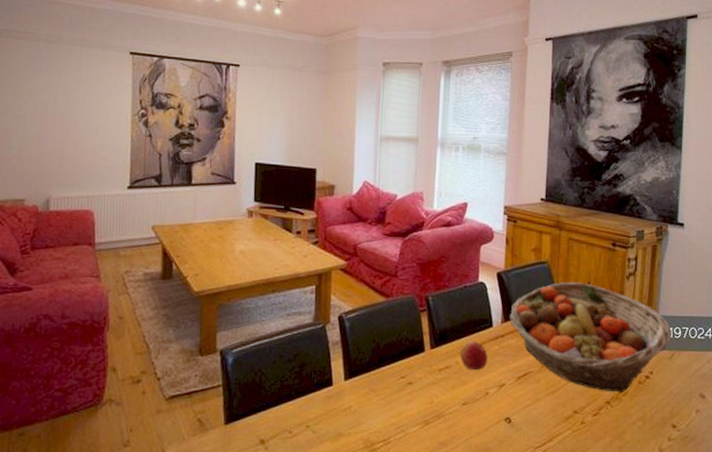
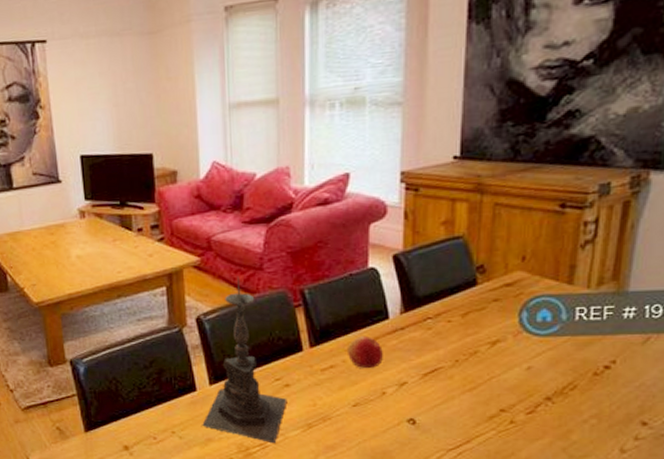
candle holder: none [334,280,410,440] -> present [202,276,288,444]
fruit basket: present [509,282,671,393] -> none [410,258,648,387]

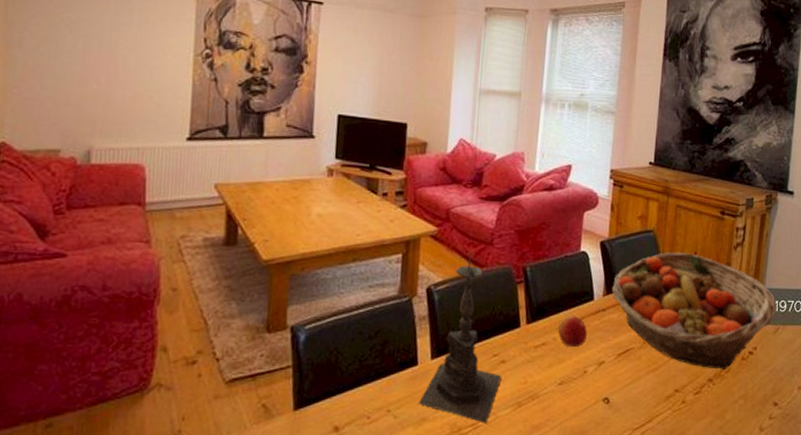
fruit basket: none [410,258,648,387] -> present [611,252,777,369]

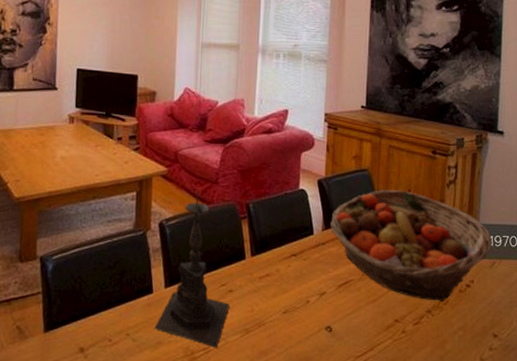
apple: present [557,314,587,346] -> none [280,248,308,278]

